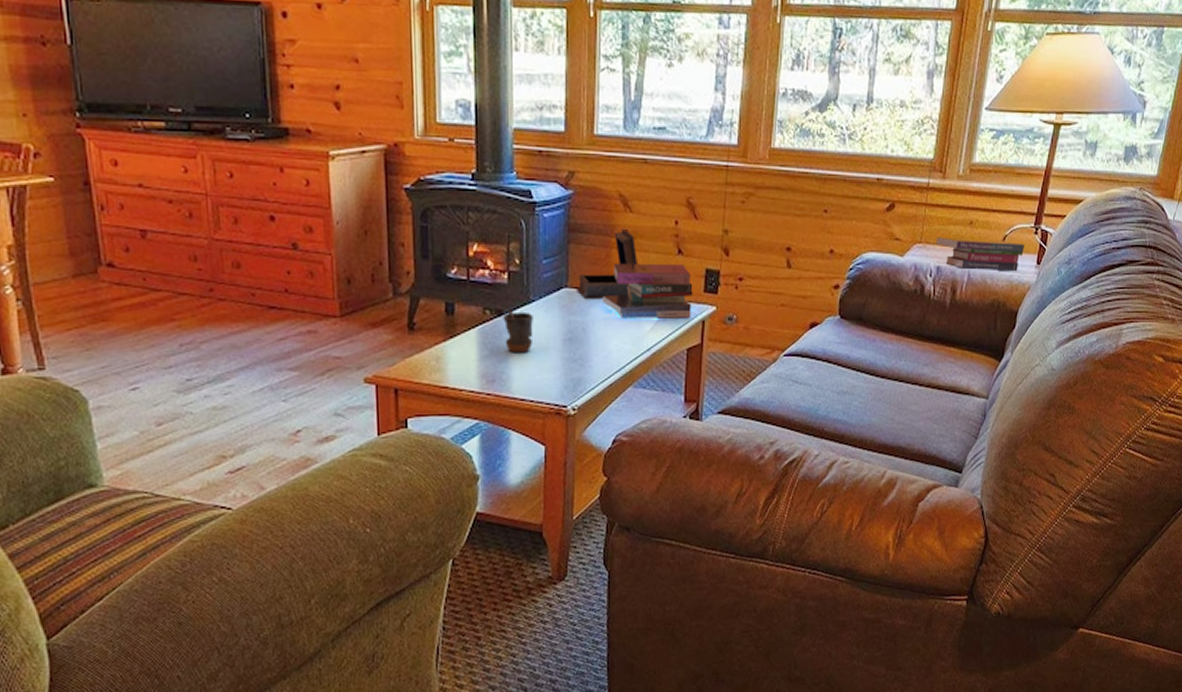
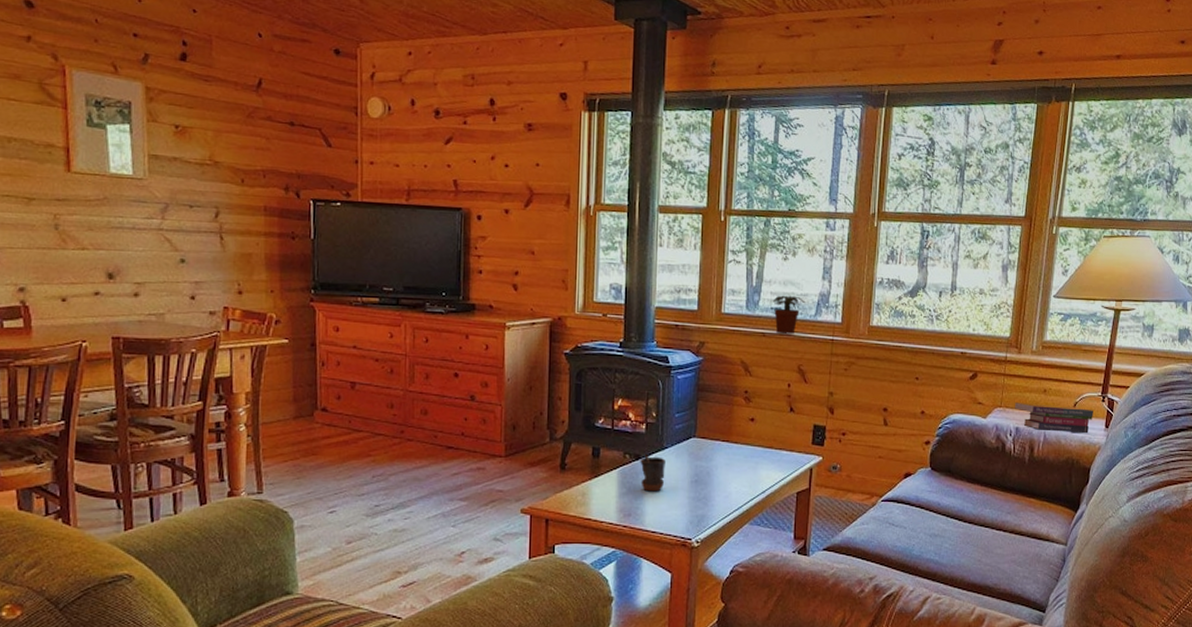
decorative box: present [575,228,637,300] -> none [702,389,755,448]
books: present [602,263,693,319] -> none [724,418,803,466]
potted plant: none [656,111,696,161] -> present [773,295,806,335]

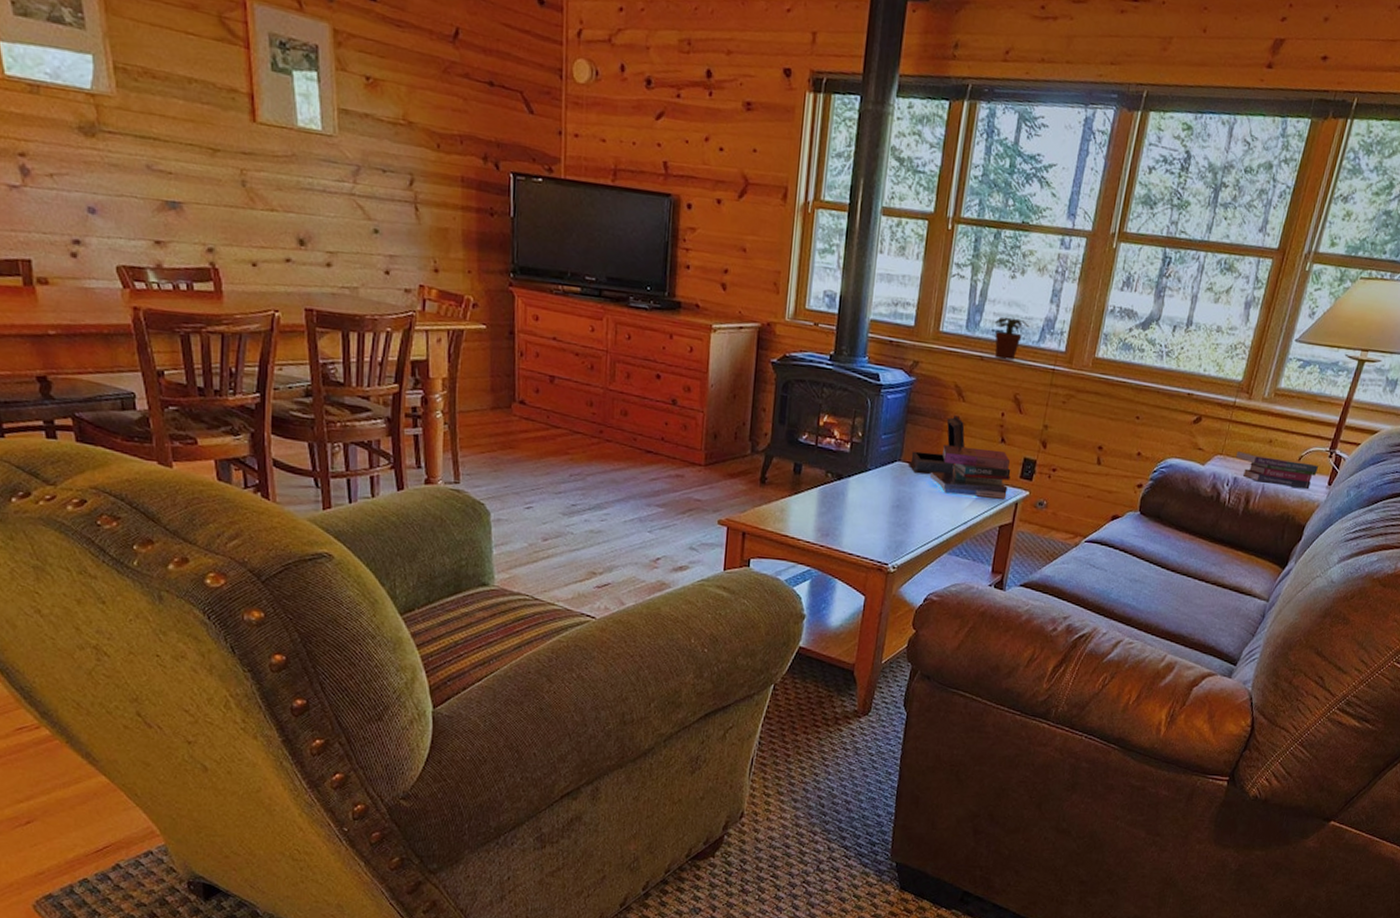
mug: present [640,454,666,492] -> none [841,474,868,514]
decorative box: none [702,389,755,448] -> present [907,414,965,475]
books: none [724,418,803,466] -> present [929,444,1011,499]

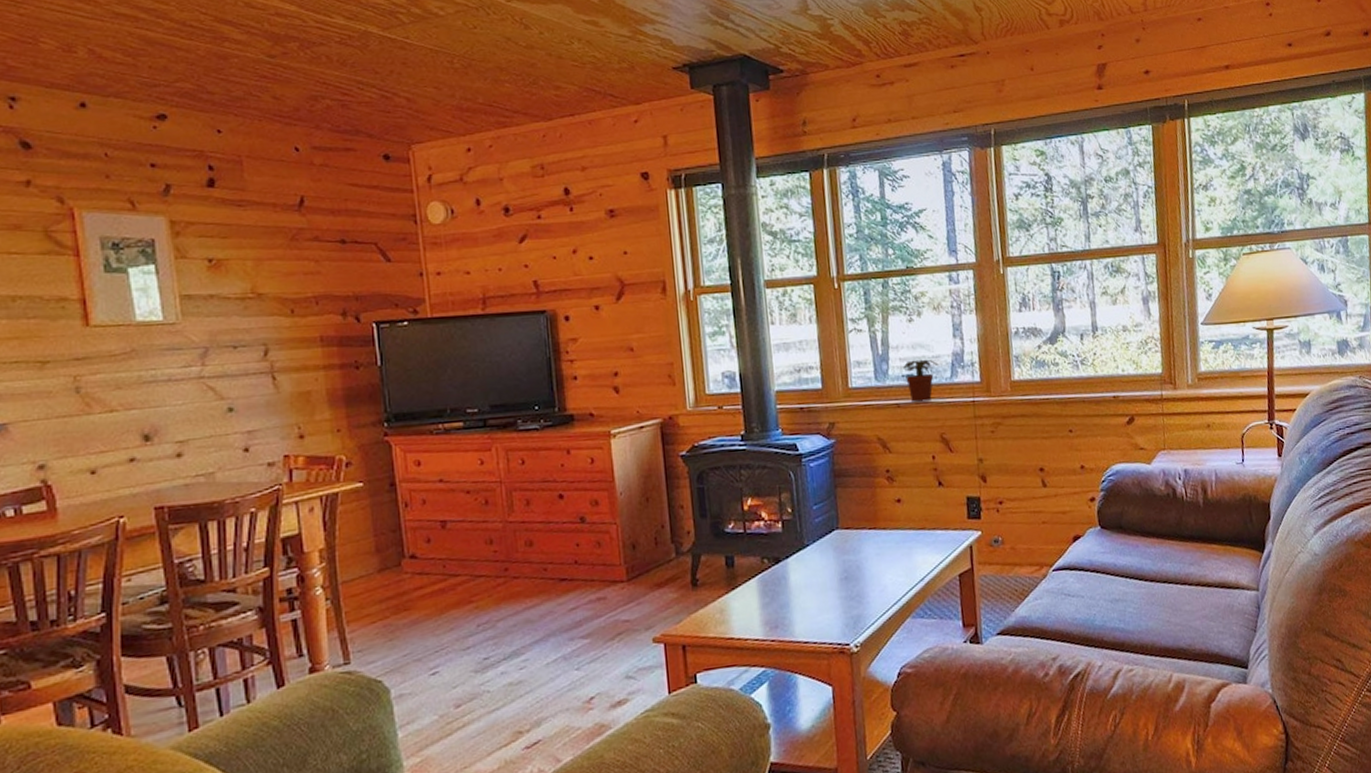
decorative box: present [907,414,965,475] -> none [846,468,902,539]
books: present [929,444,1011,499] -> none [872,495,959,553]
books: present [1236,451,1318,490] -> none [1179,438,1264,469]

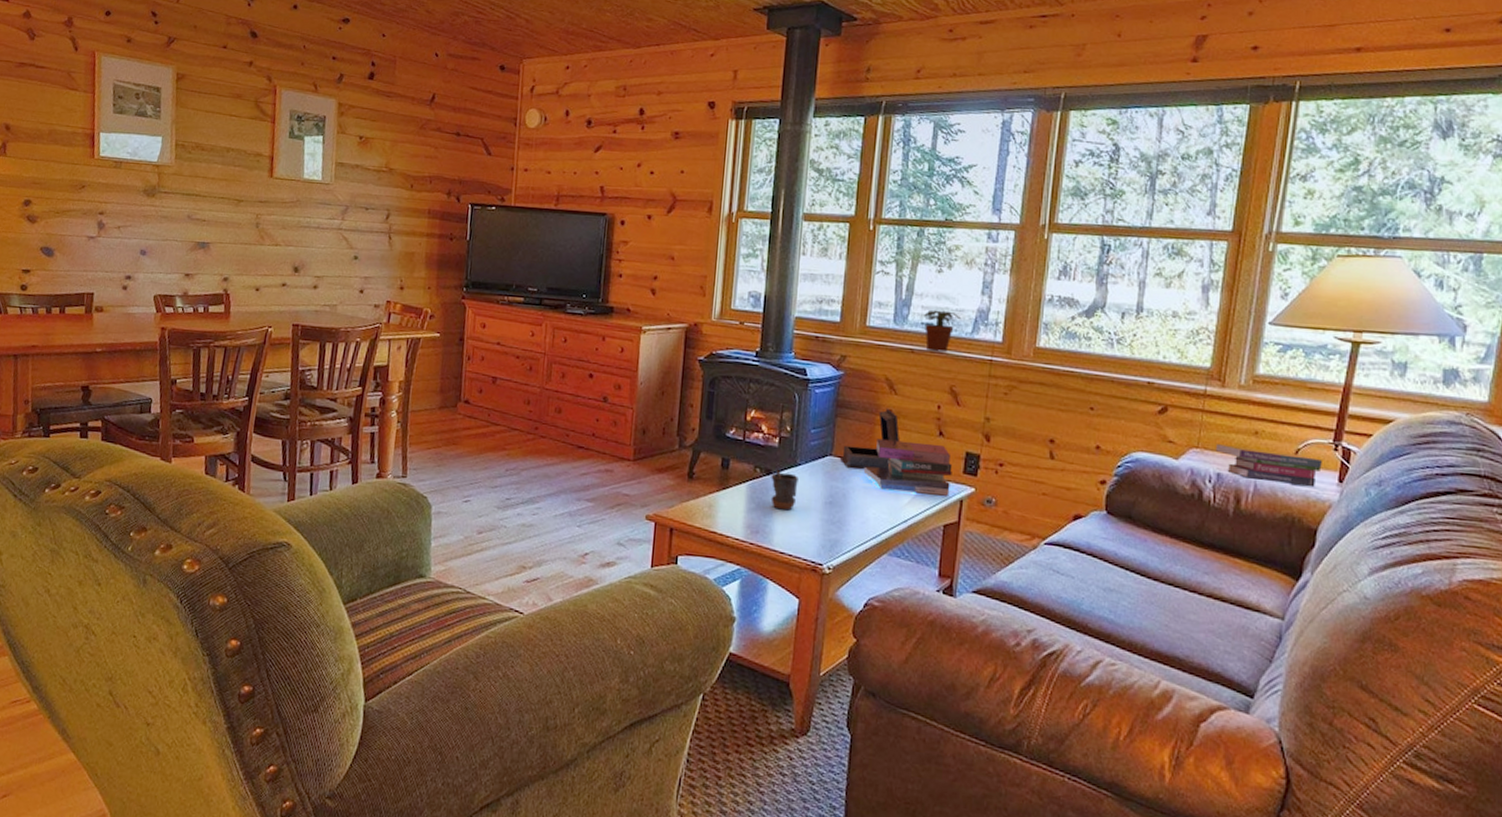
mug: none [780,555,811,598] -> present [770,469,798,511]
decorative box: none [846,468,902,539] -> present [839,408,900,470]
books: none [872,495,959,553] -> present [863,438,953,496]
books: none [1179,438,1264,469] -> present [1216,444,1322,488]

